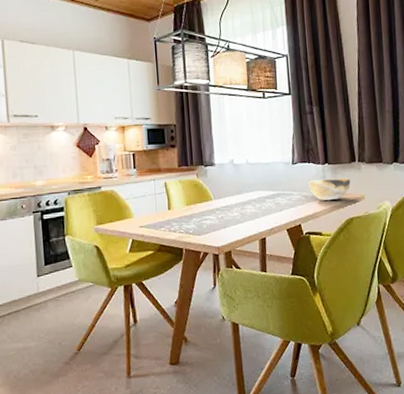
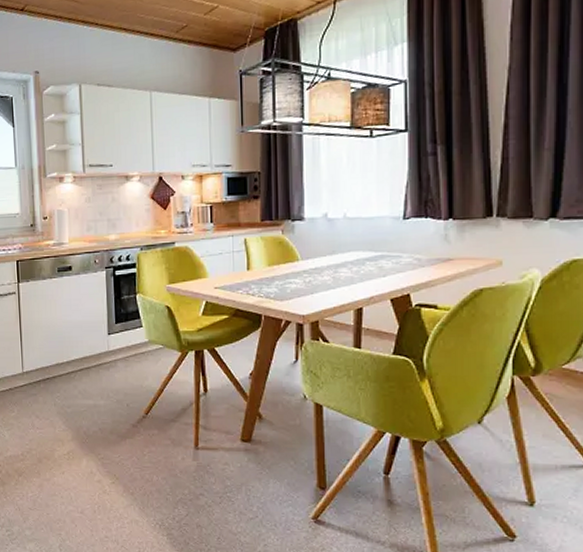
decorative bowl: present [308,178,350,201] -> none [423,237,483,267]

